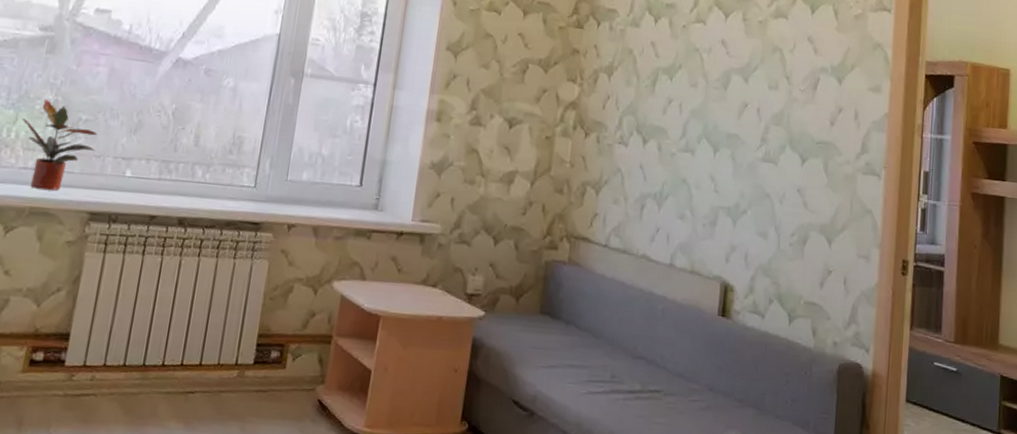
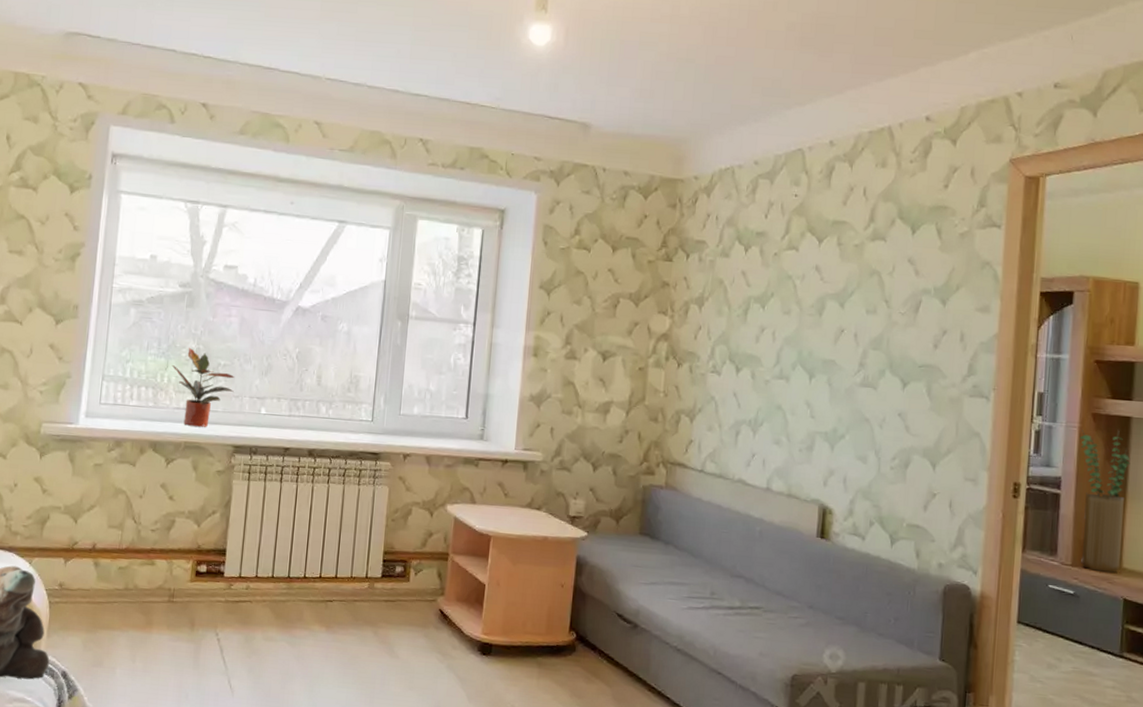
vase: none [960,208,1005,349] -> present [1079,429,1131,573]

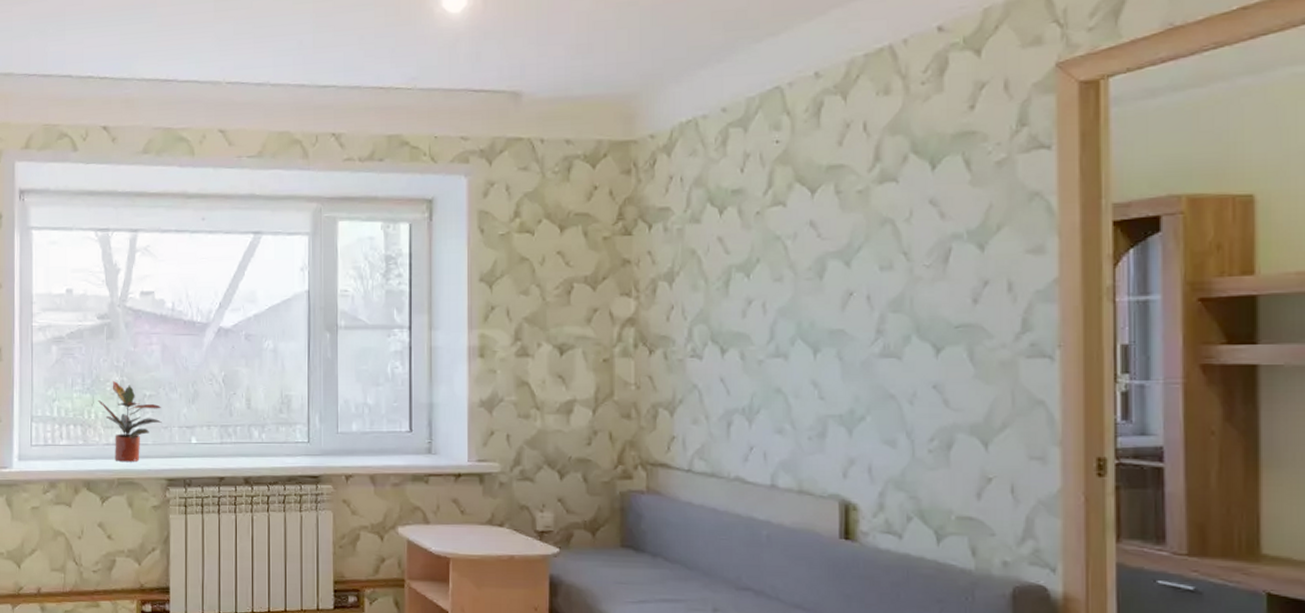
vase: present [1079,429,1131,573] -> none [1185,382,1262,561]

